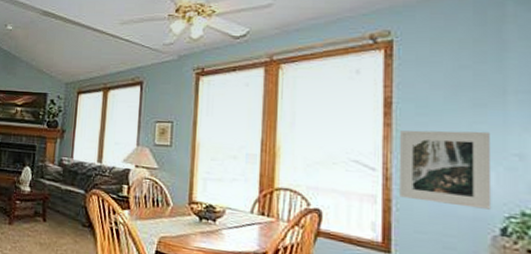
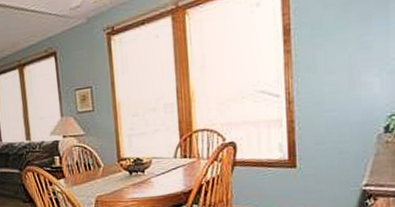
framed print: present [399,130,492,210] -> none [299,41,377,117]

